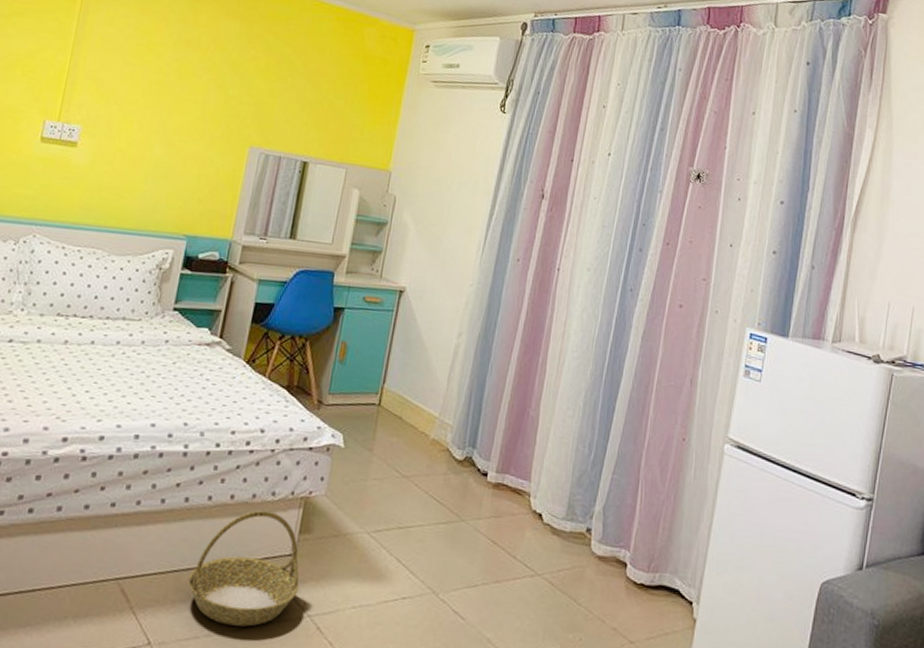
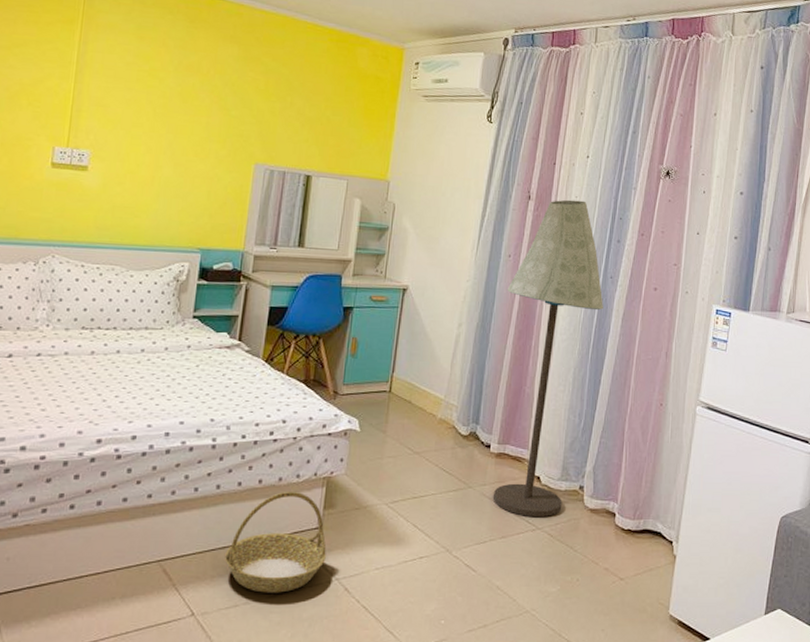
floor lamp: none [487,200,621,562] -> present [492,199,603,518]

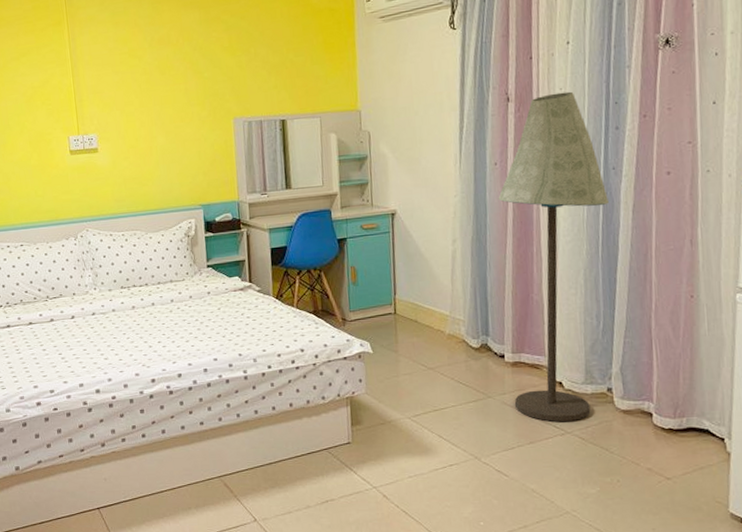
basket: present [225,492,327,593] -> none [273,412,361,501]

